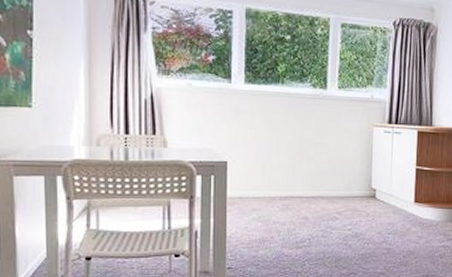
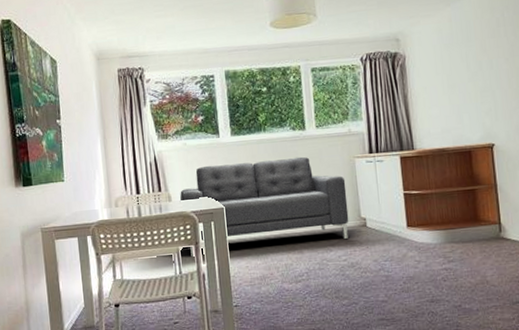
sofa: none [178,112,361,212] -> present [180,156,349,257]

